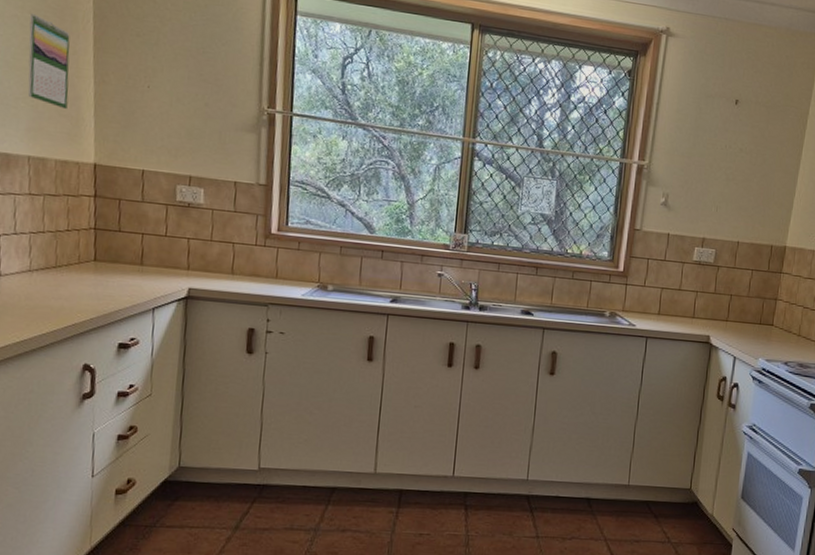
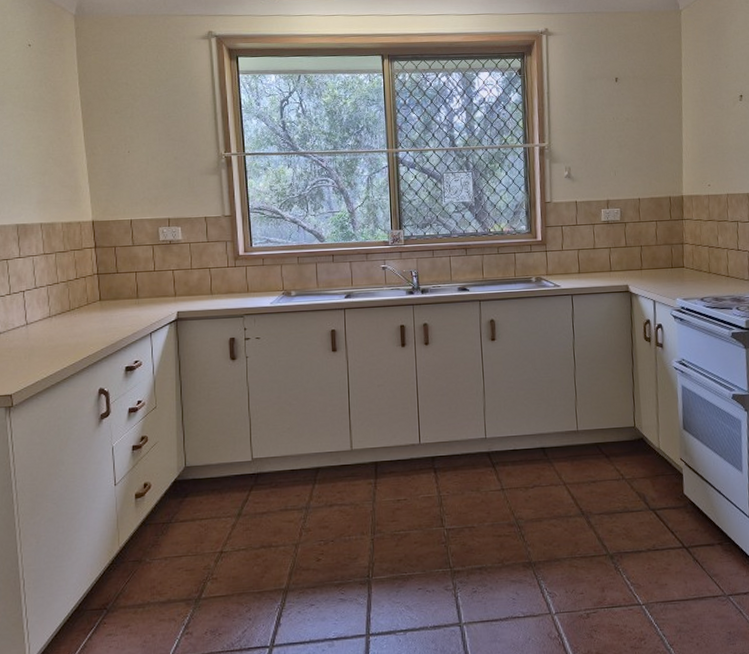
calendar: present [27,13,70,110] -> none [33,110,67,181]

